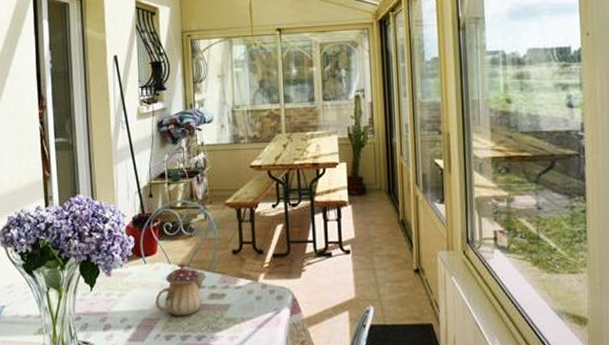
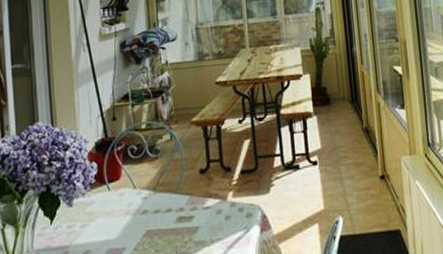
teapot: present [155,263,206,316] -> none [120,187,174,244]

